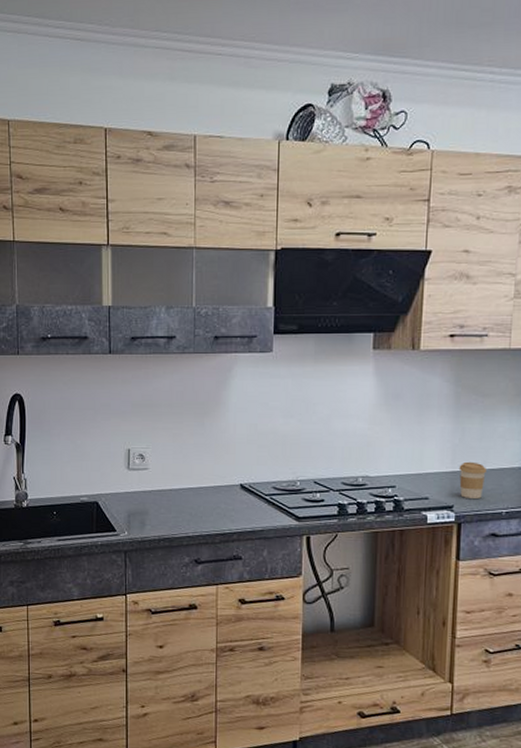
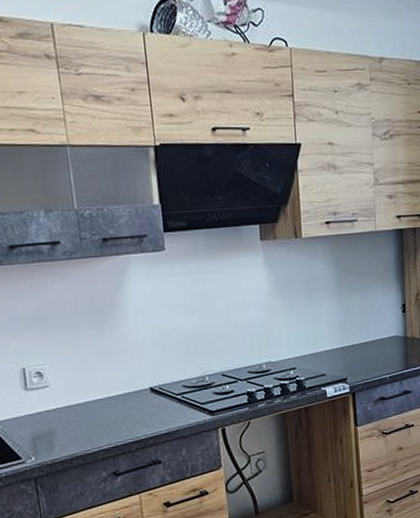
coffee cup: present [459,461,486,499] -> none [347,336,370,370]

